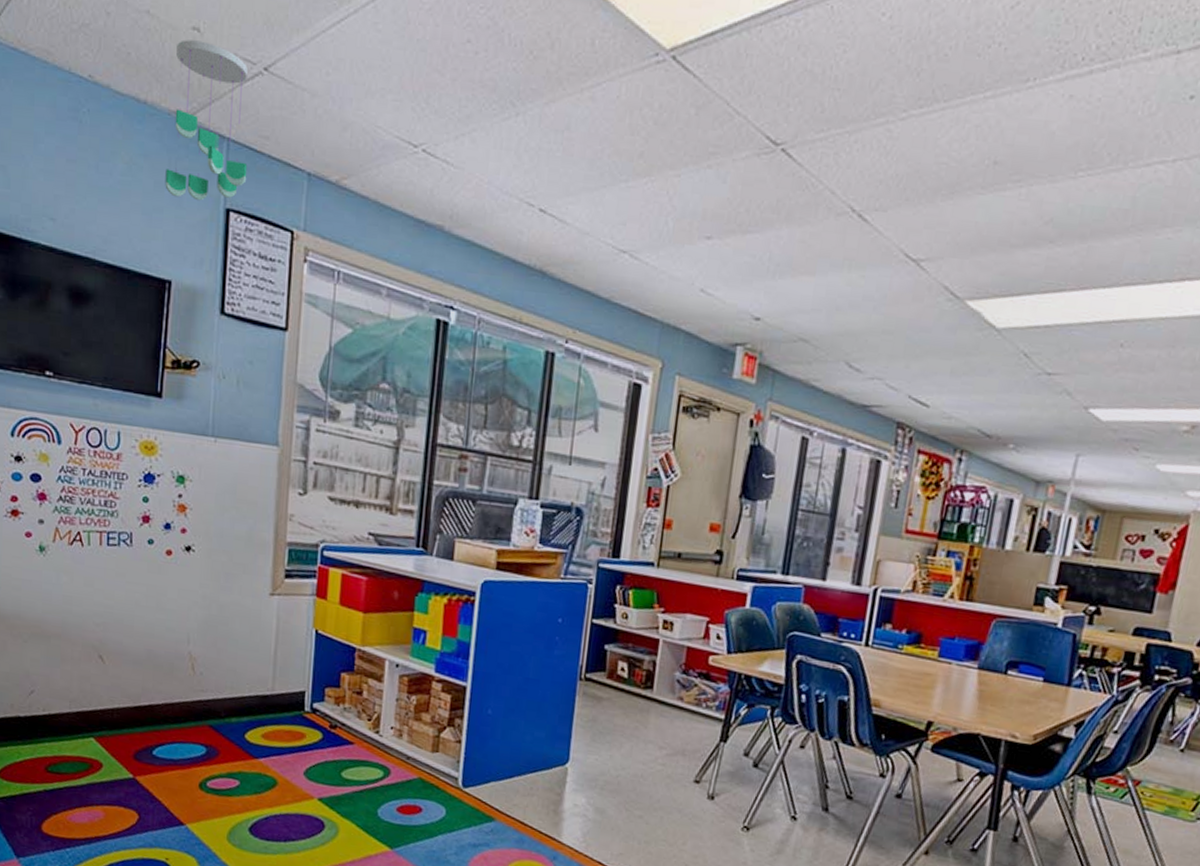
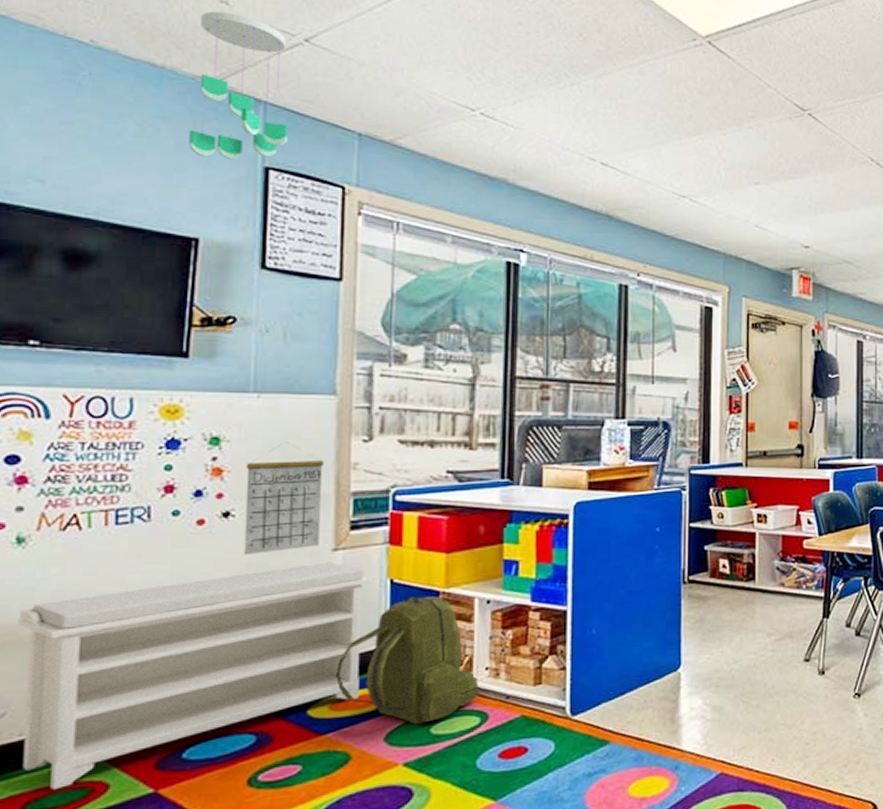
bench: none [41,604,302,760] -> present [18,562,374,791]
calendar: none [200,487,266,589] -> present [243,442,324,556]
backpack: none [268,648,384,767] -> present [336,595,479,725]

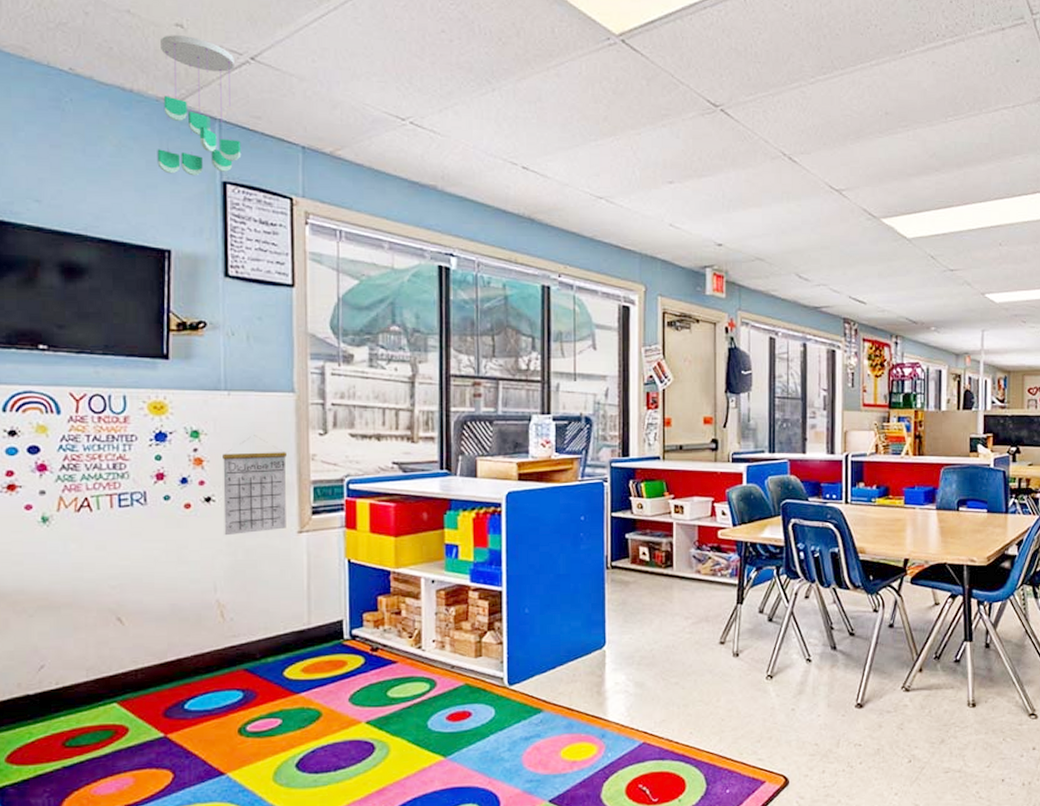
bench: present [18,562,374,791] -> none [48,543,334,731]
backpack: present [336,595,479,725] -> none [306,574,428,689]

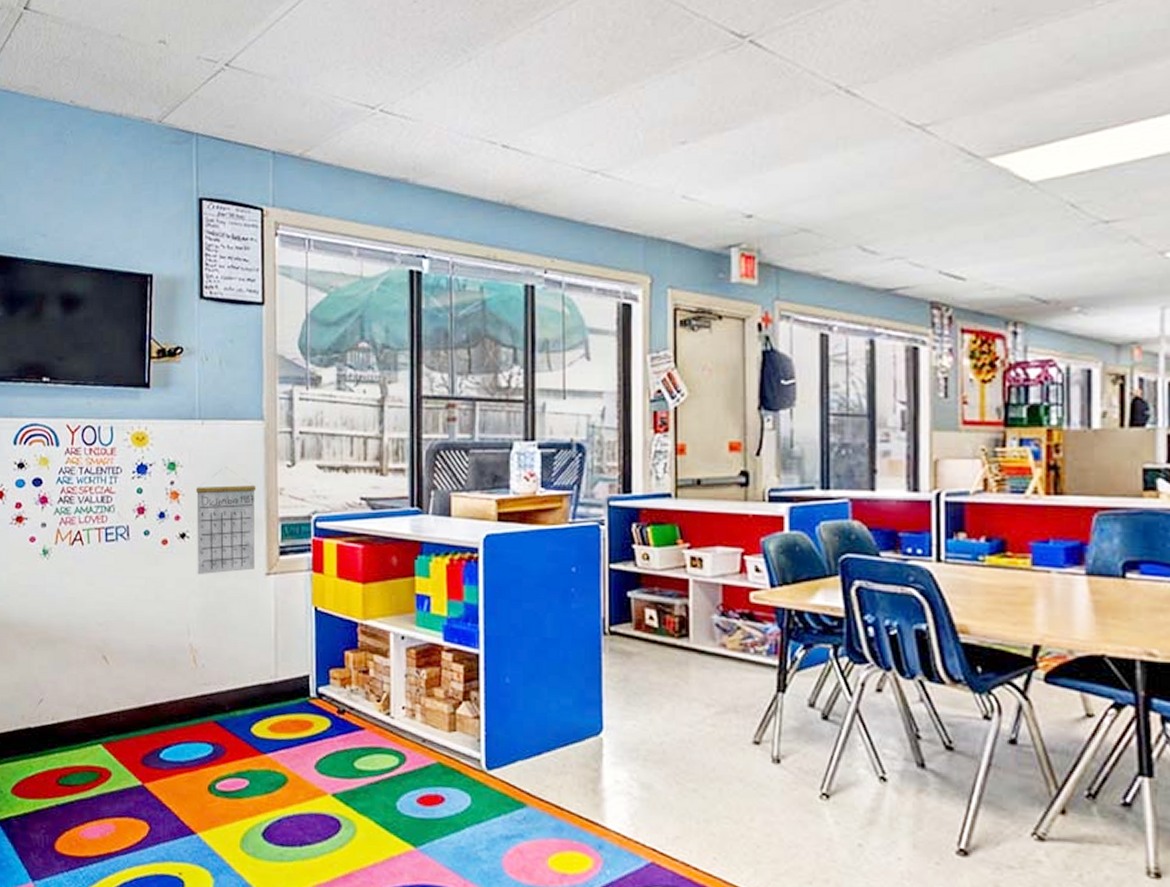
ceiling mobile: present [157,35,242,176] -> none [142,51,216,196]

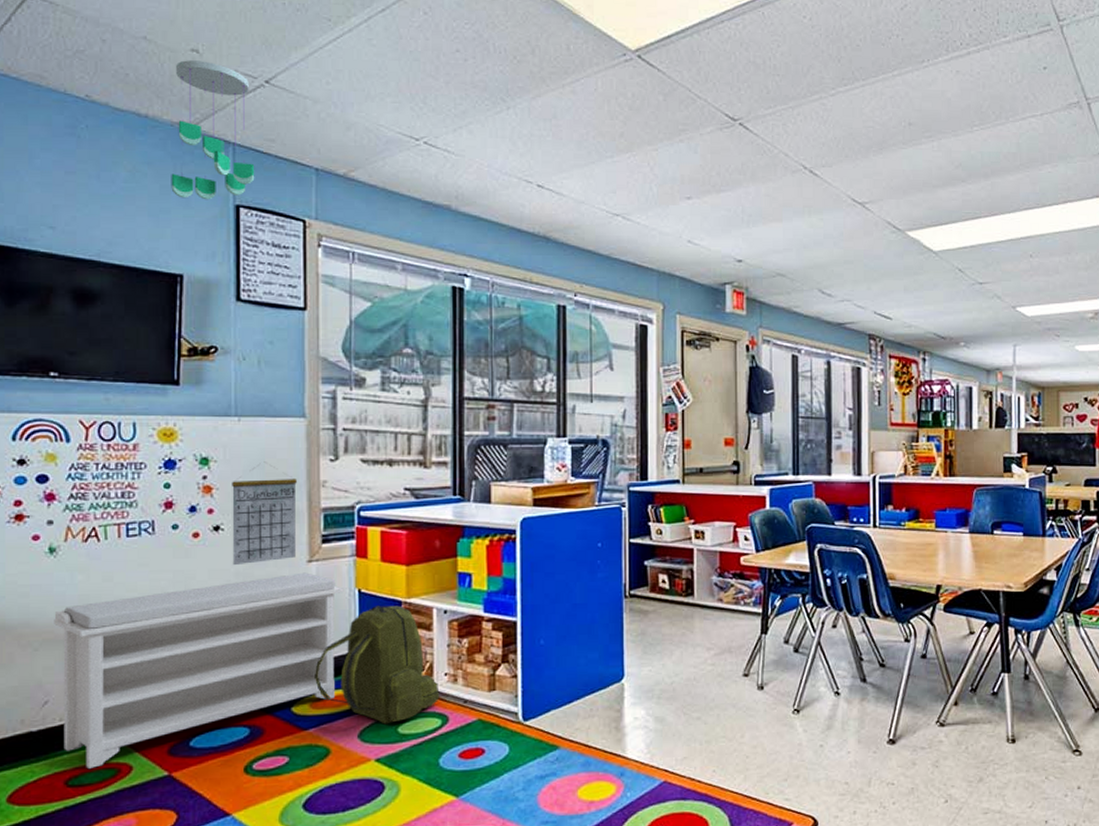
bench: none [47,586,301,771] -> present [54,572,344,770]
ceiling mobile: none [142,51,216,196] -> present [171,60,255,200]
backpack: none [273,625,397,757] -> present [315,604,440,724]

